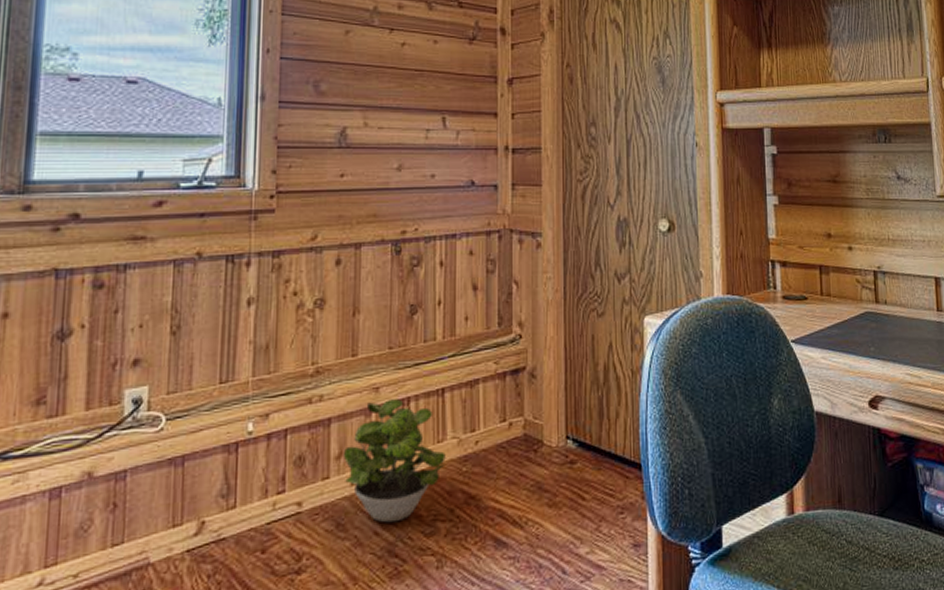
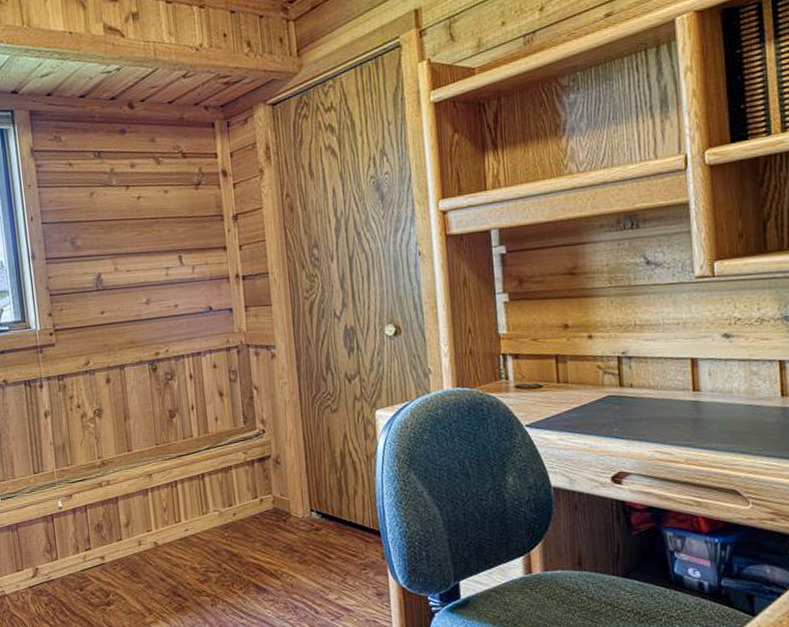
potted plant: present [342,399,446,523] -> none [130,482,211,572]

